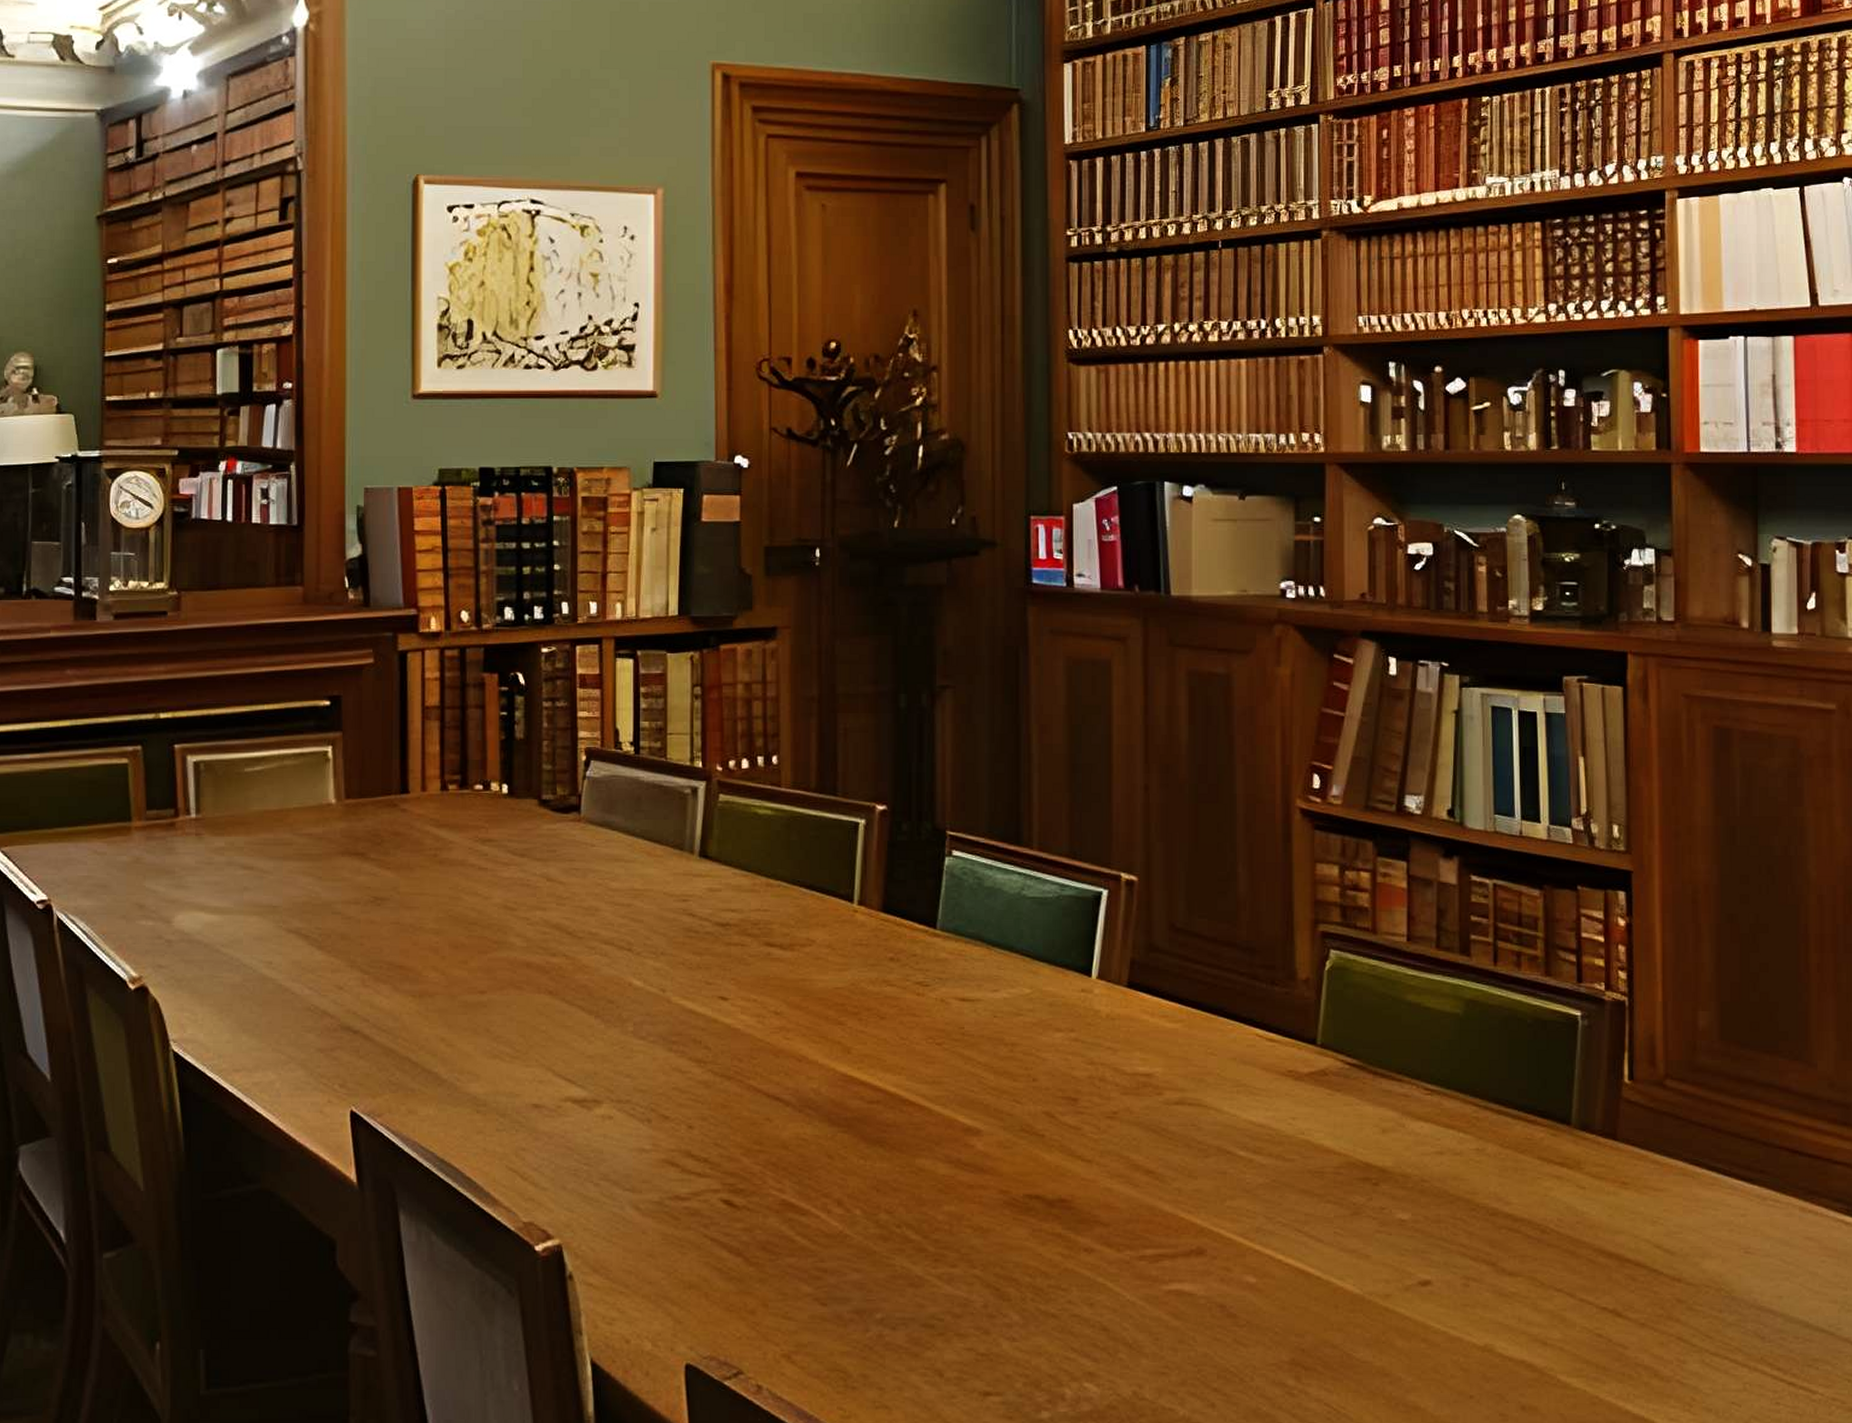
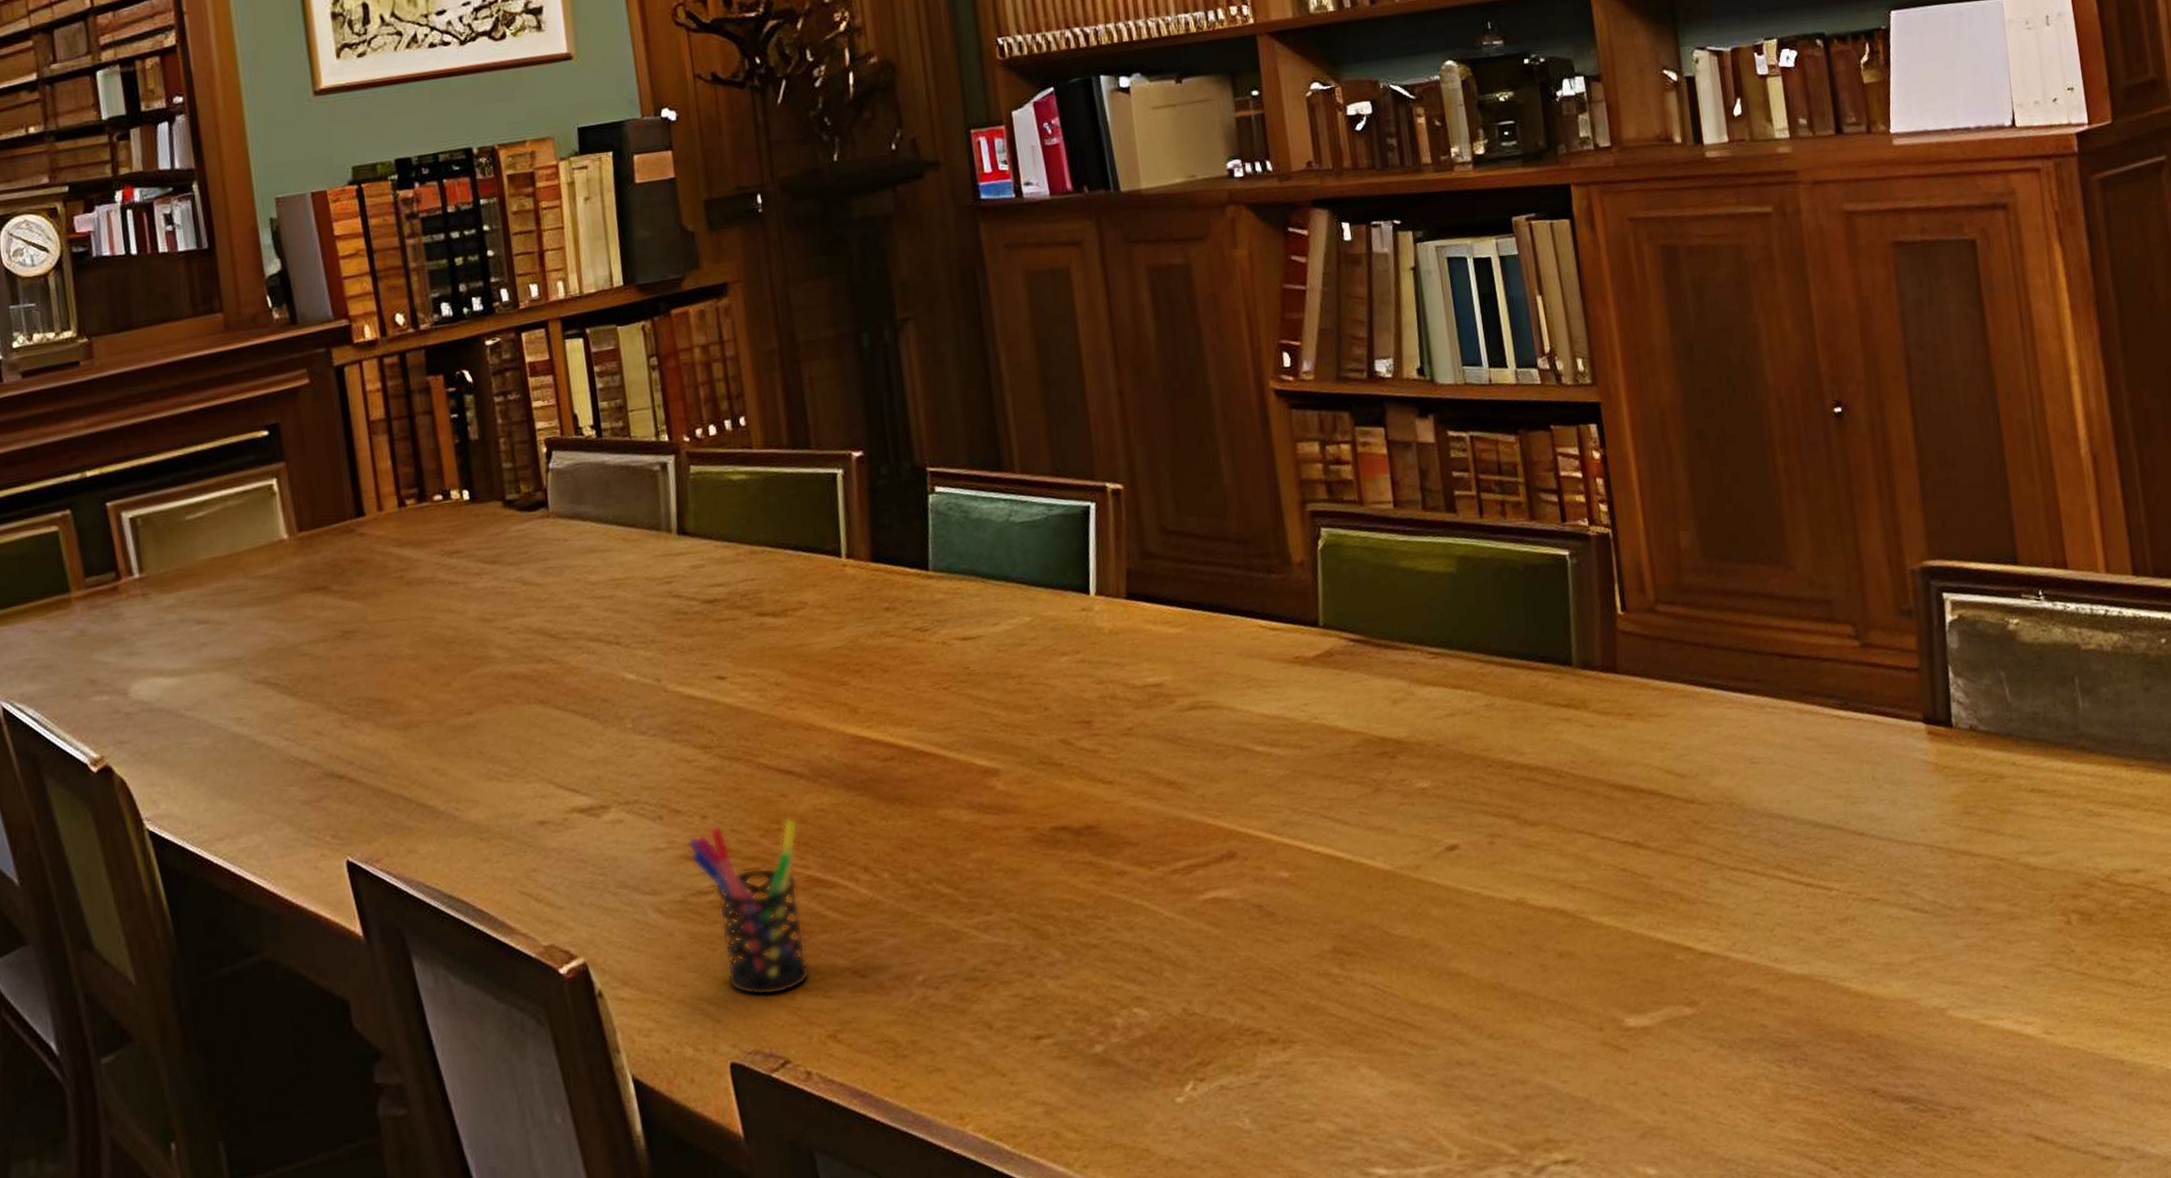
pen holder: none [670,1138,779,1307] -> present [686,818,811,996]

